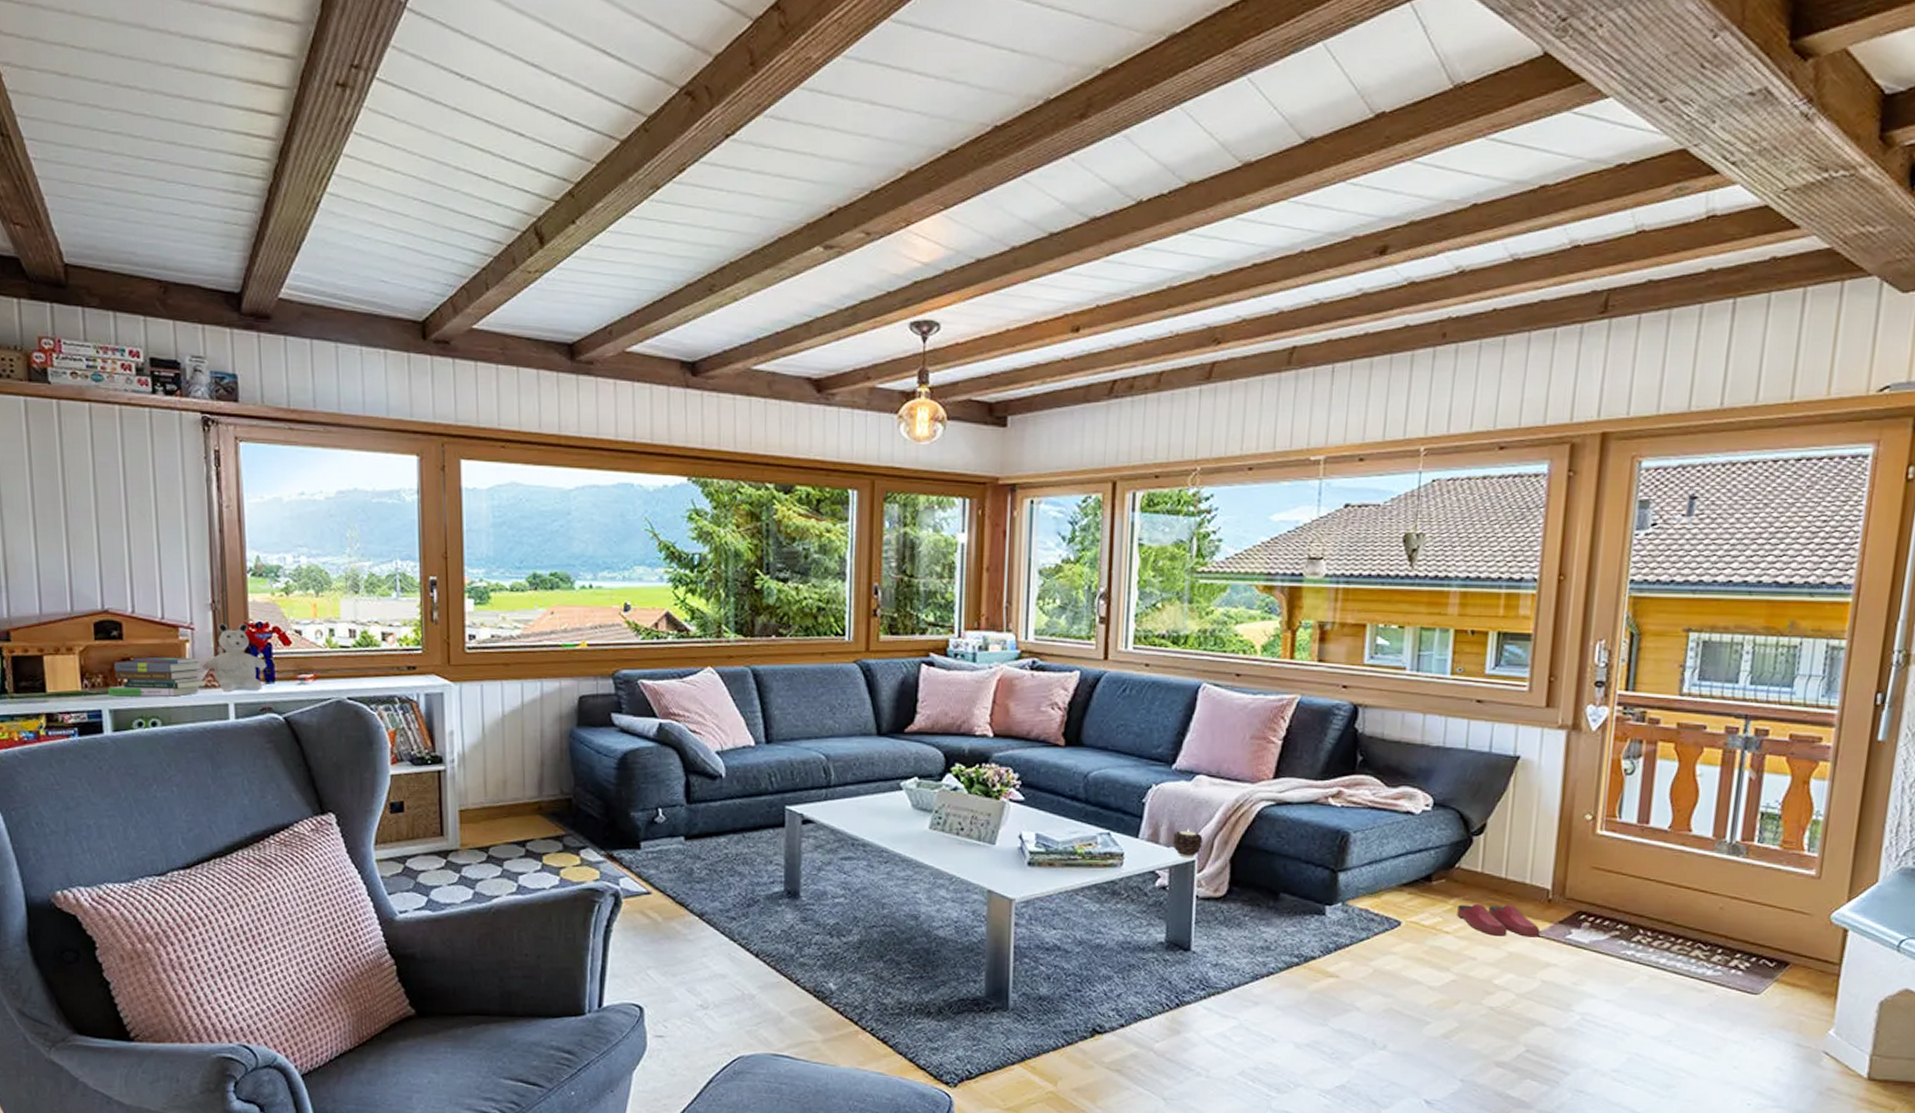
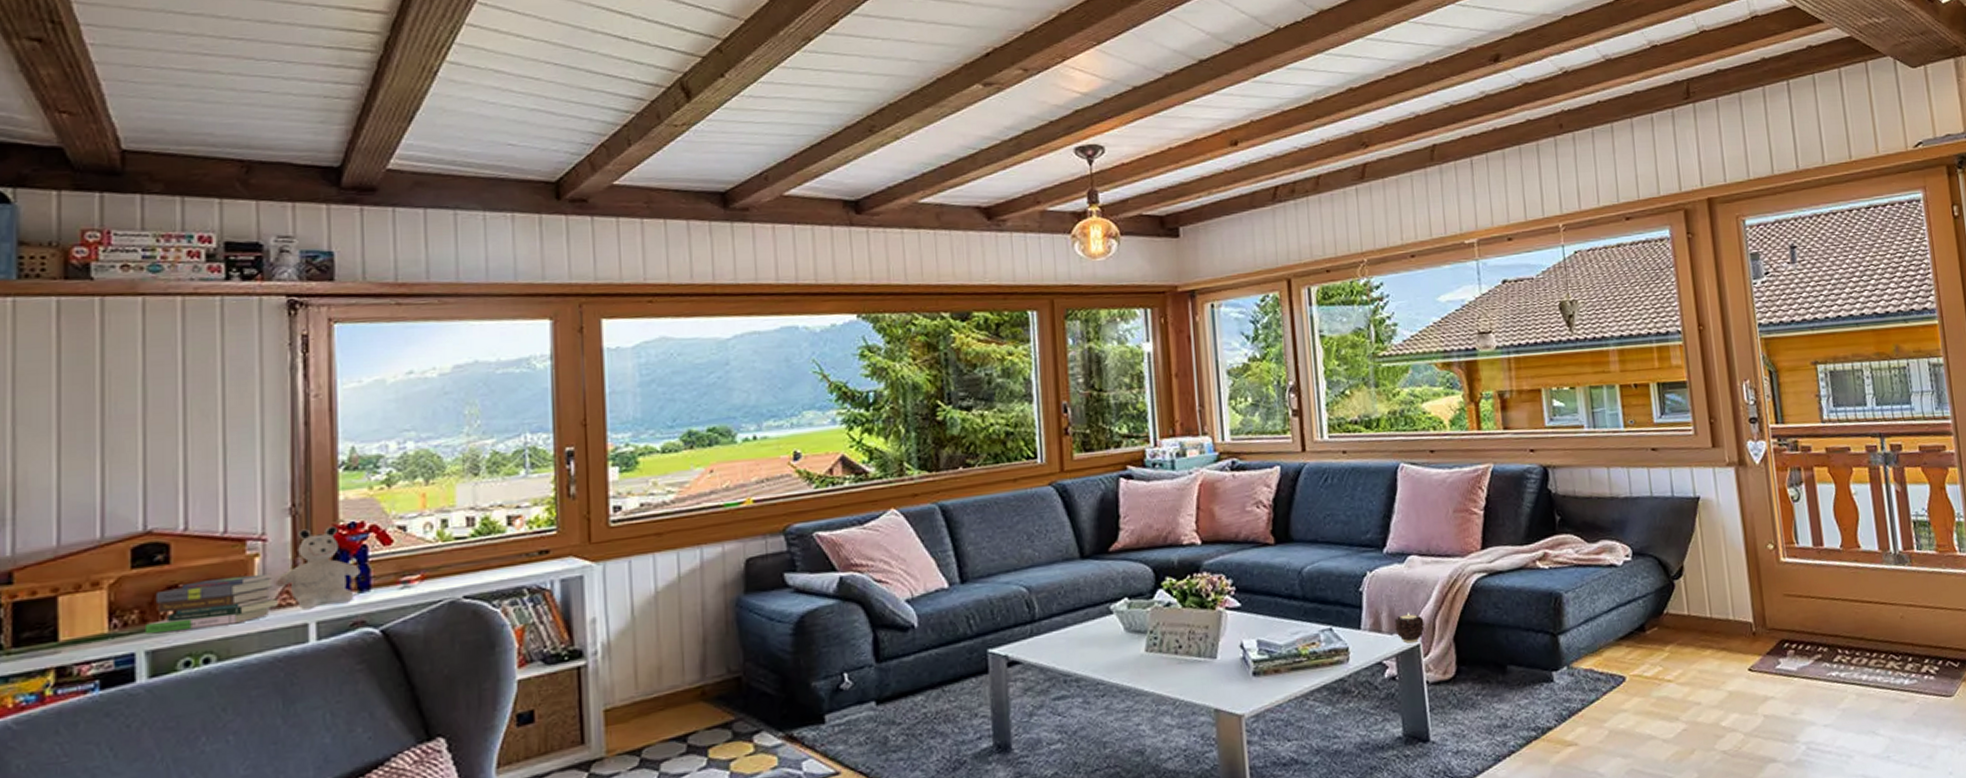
slippers: present [1457,904,1541,937] -> none [1674,643,1753,678]

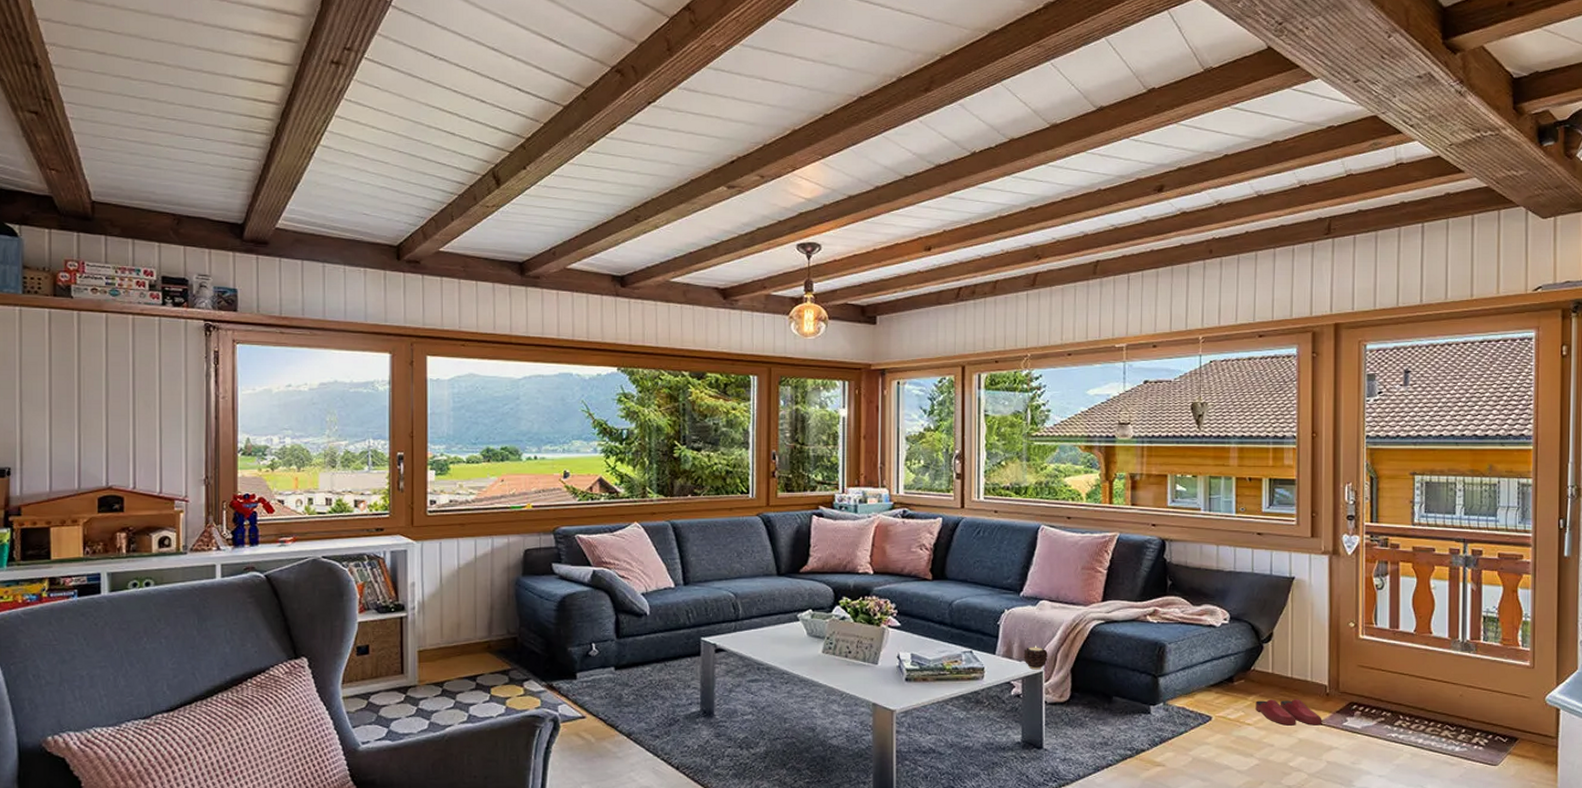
books: present [146,573,279,635] -> none [108,525,196,561]
stuffed animal: present [275,526,361,611] -> none [194,496,252,555]
slippers: none [1674,643,1753,678] -> present [1256,699,1322,726]

